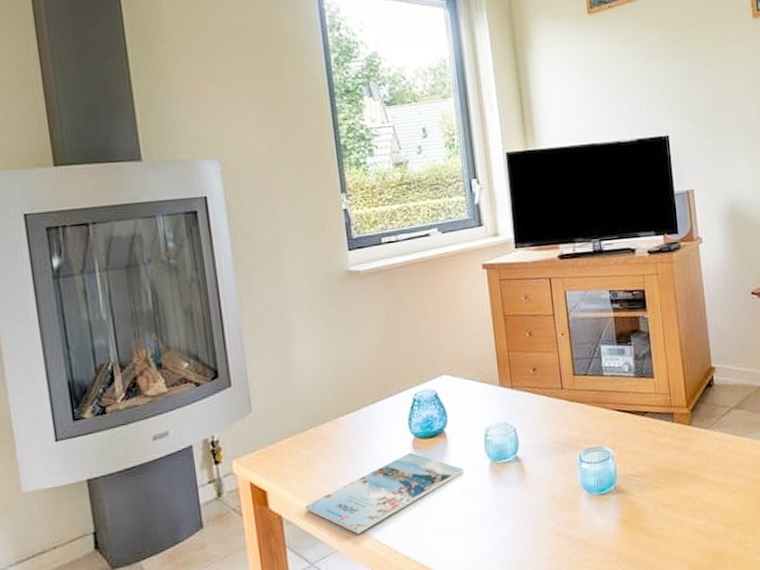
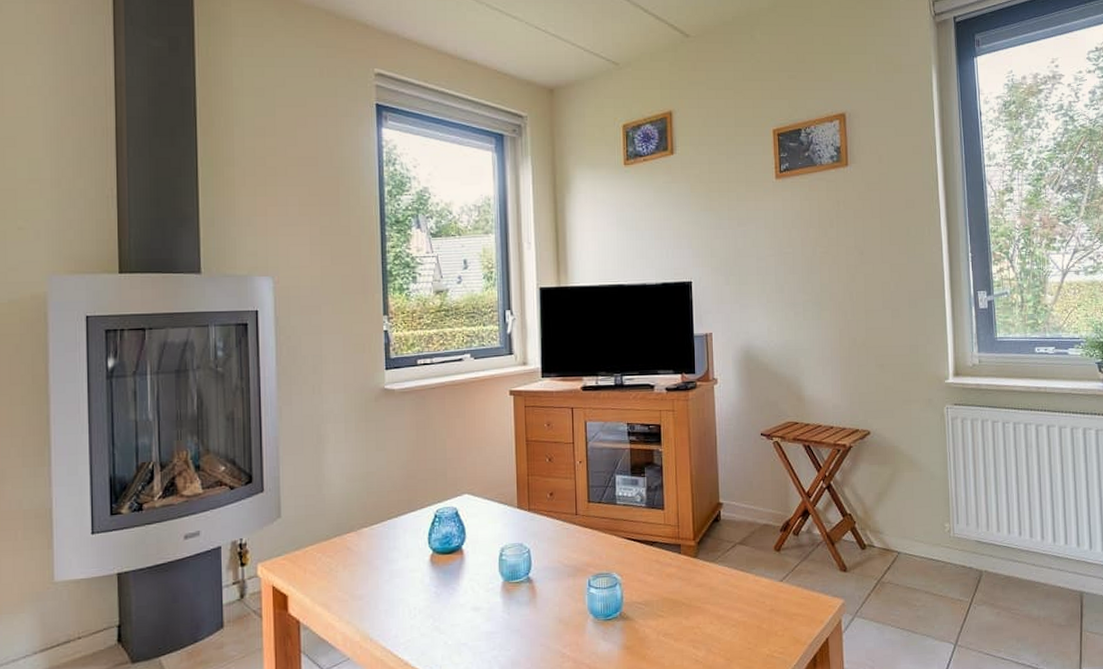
magazine: present [305,452,464,534] -> none [323,567,477,644]

